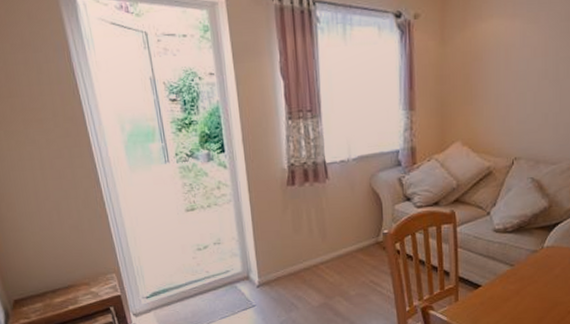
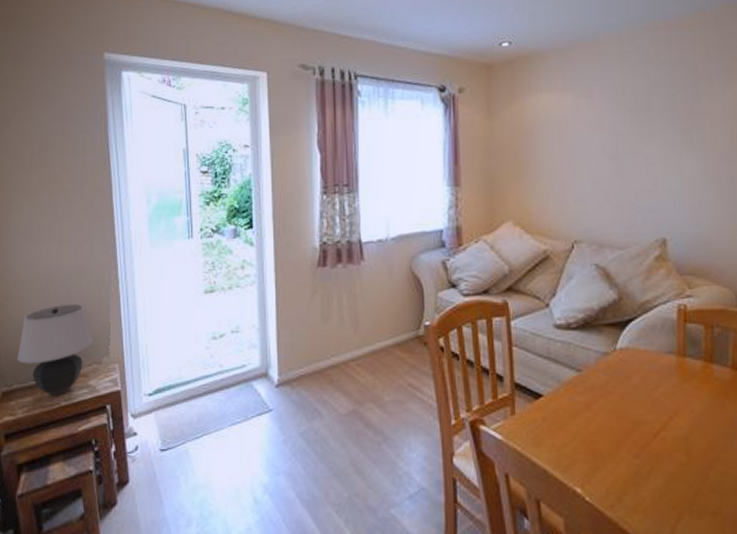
table lamp: none [21,223,90,302] -> present [17,303,94,396]

